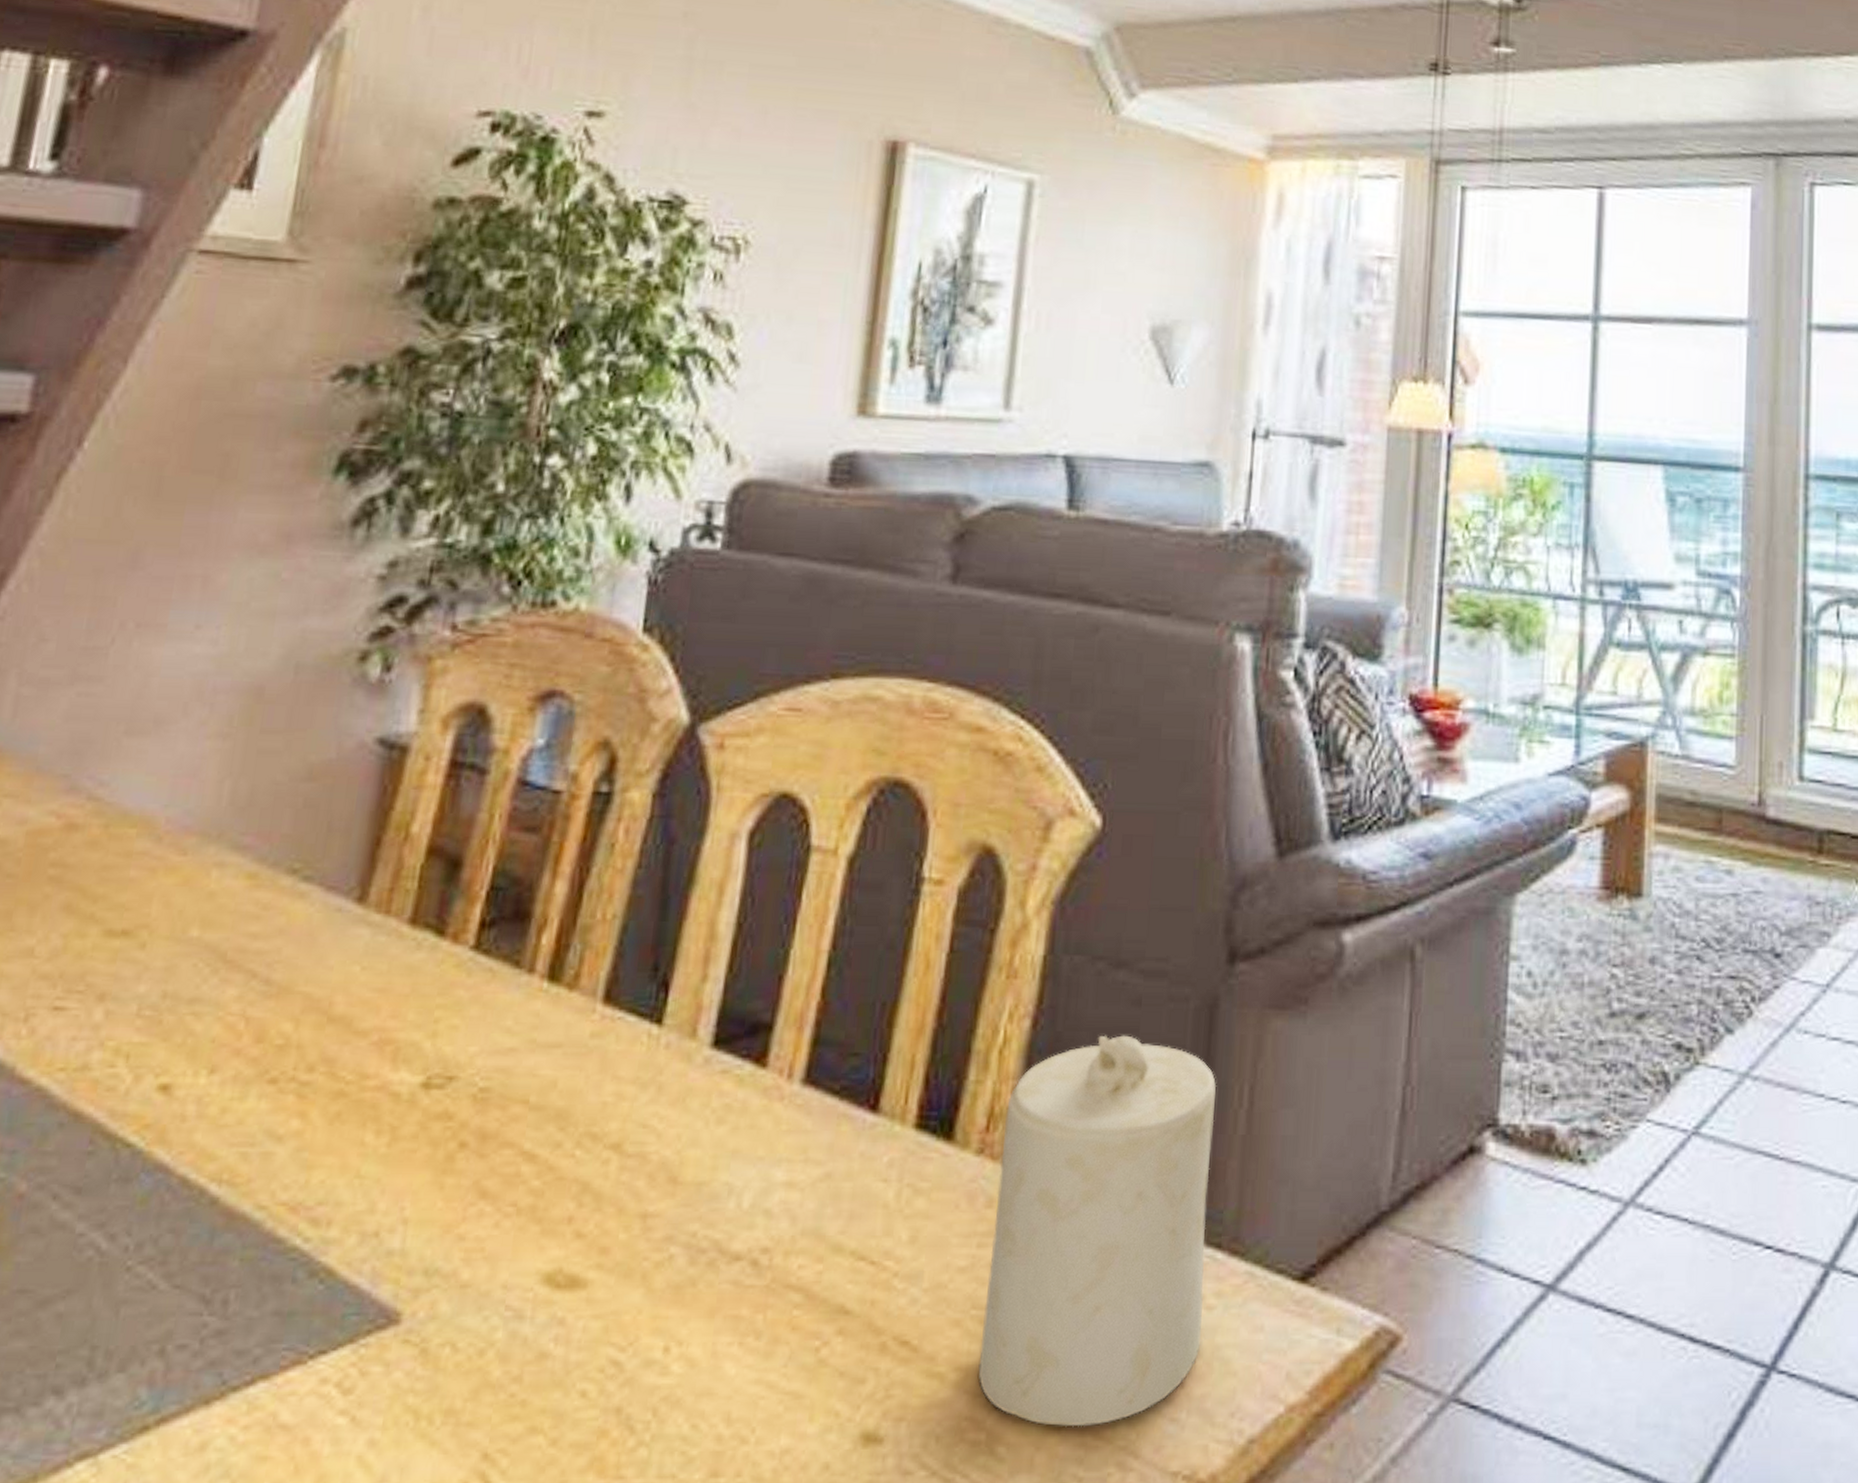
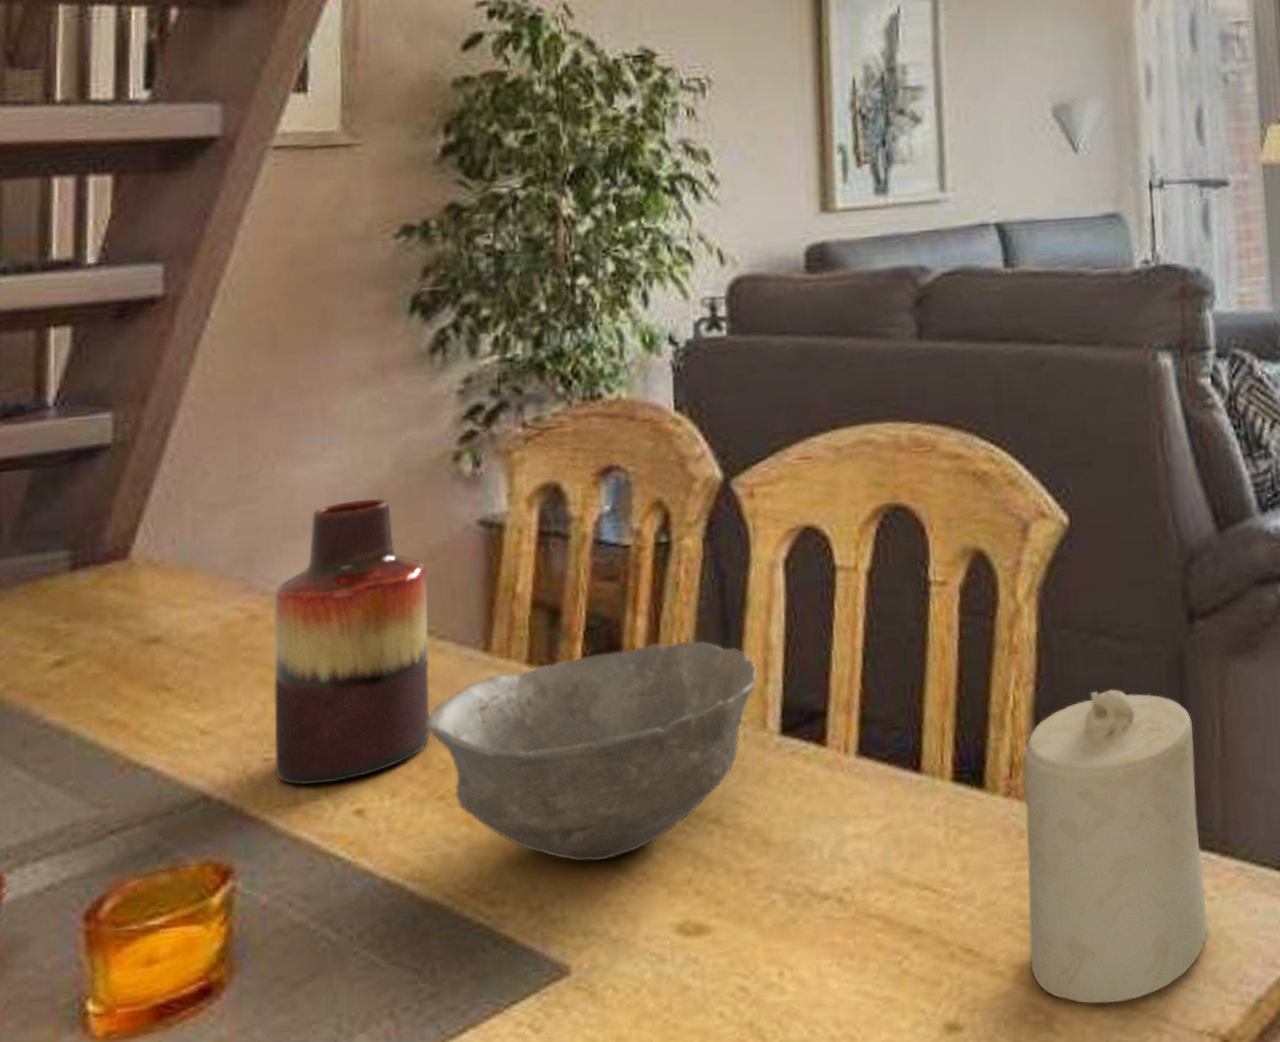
vase: none [65,694,302,1047] -> present [273,499,431,785]
bowl: none [267,915,696,1182] -> present [424,640,758,862]

